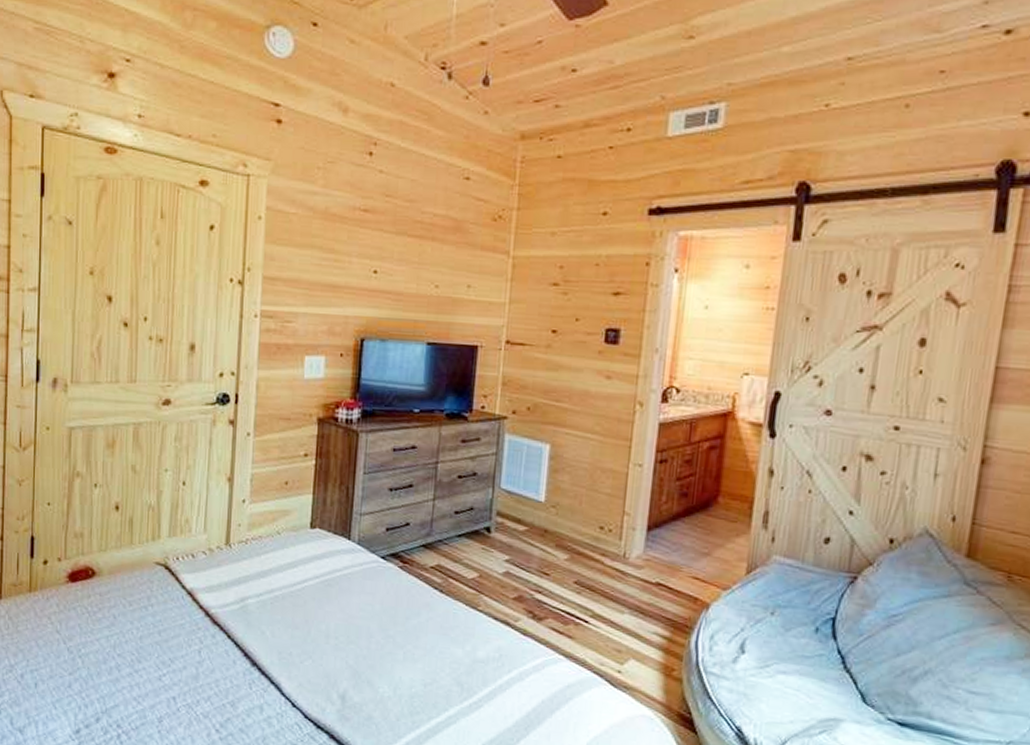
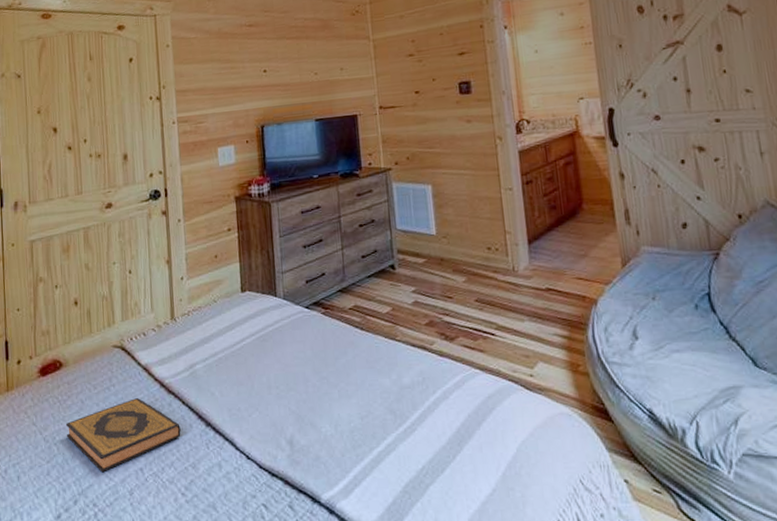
hardback book: none [93,623,223,695] -> present [65,398,181,473]

